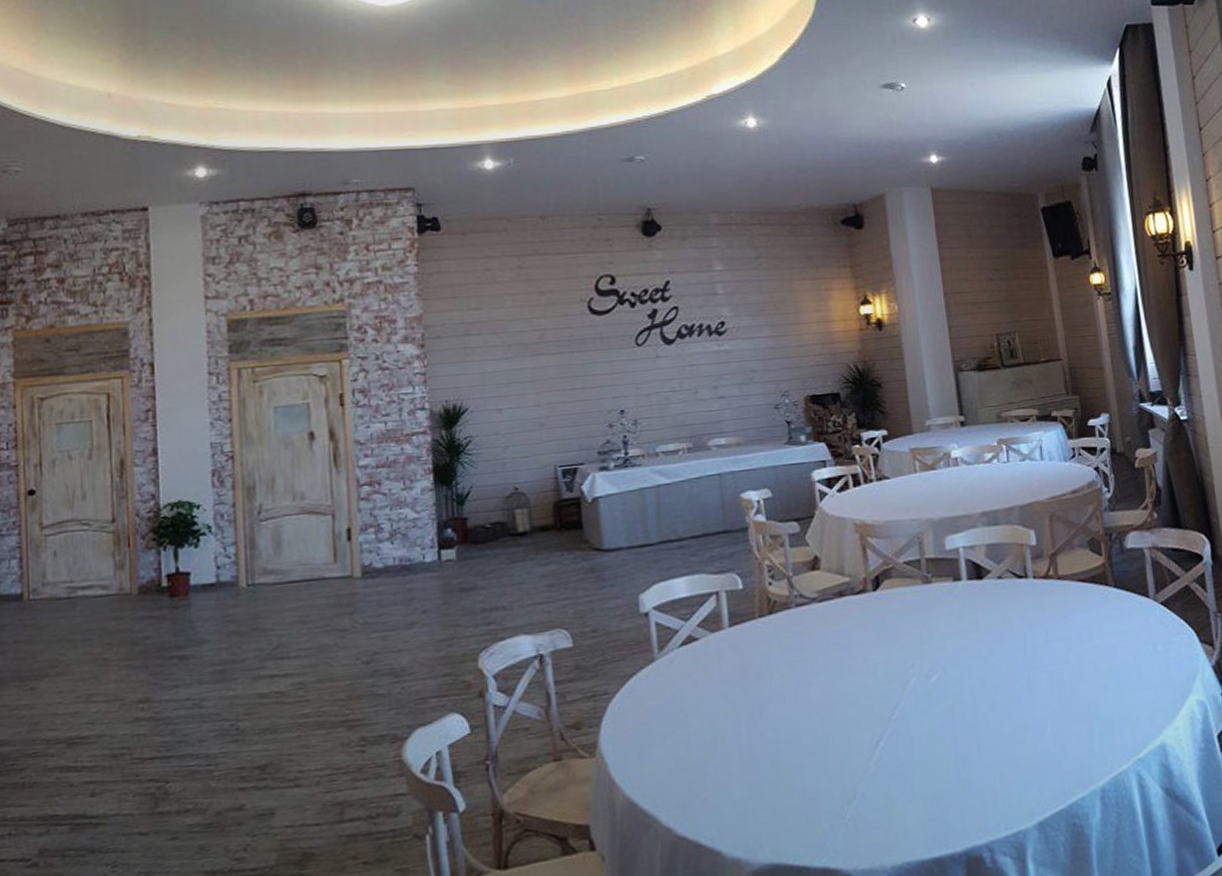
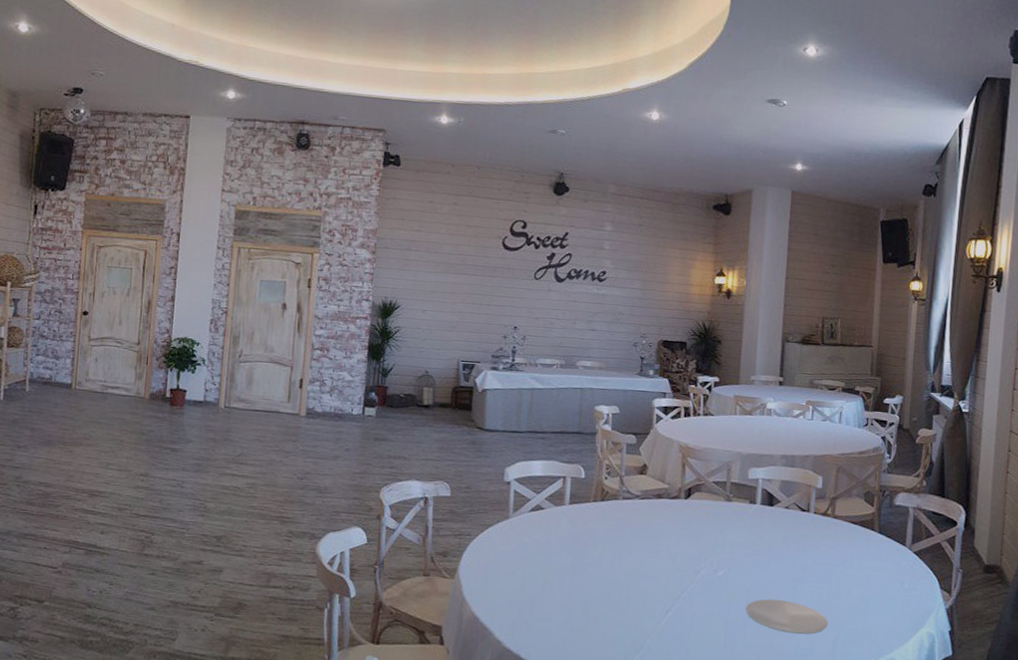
plate: none [973,696,1078,738] -> present [745,599,829,635]

